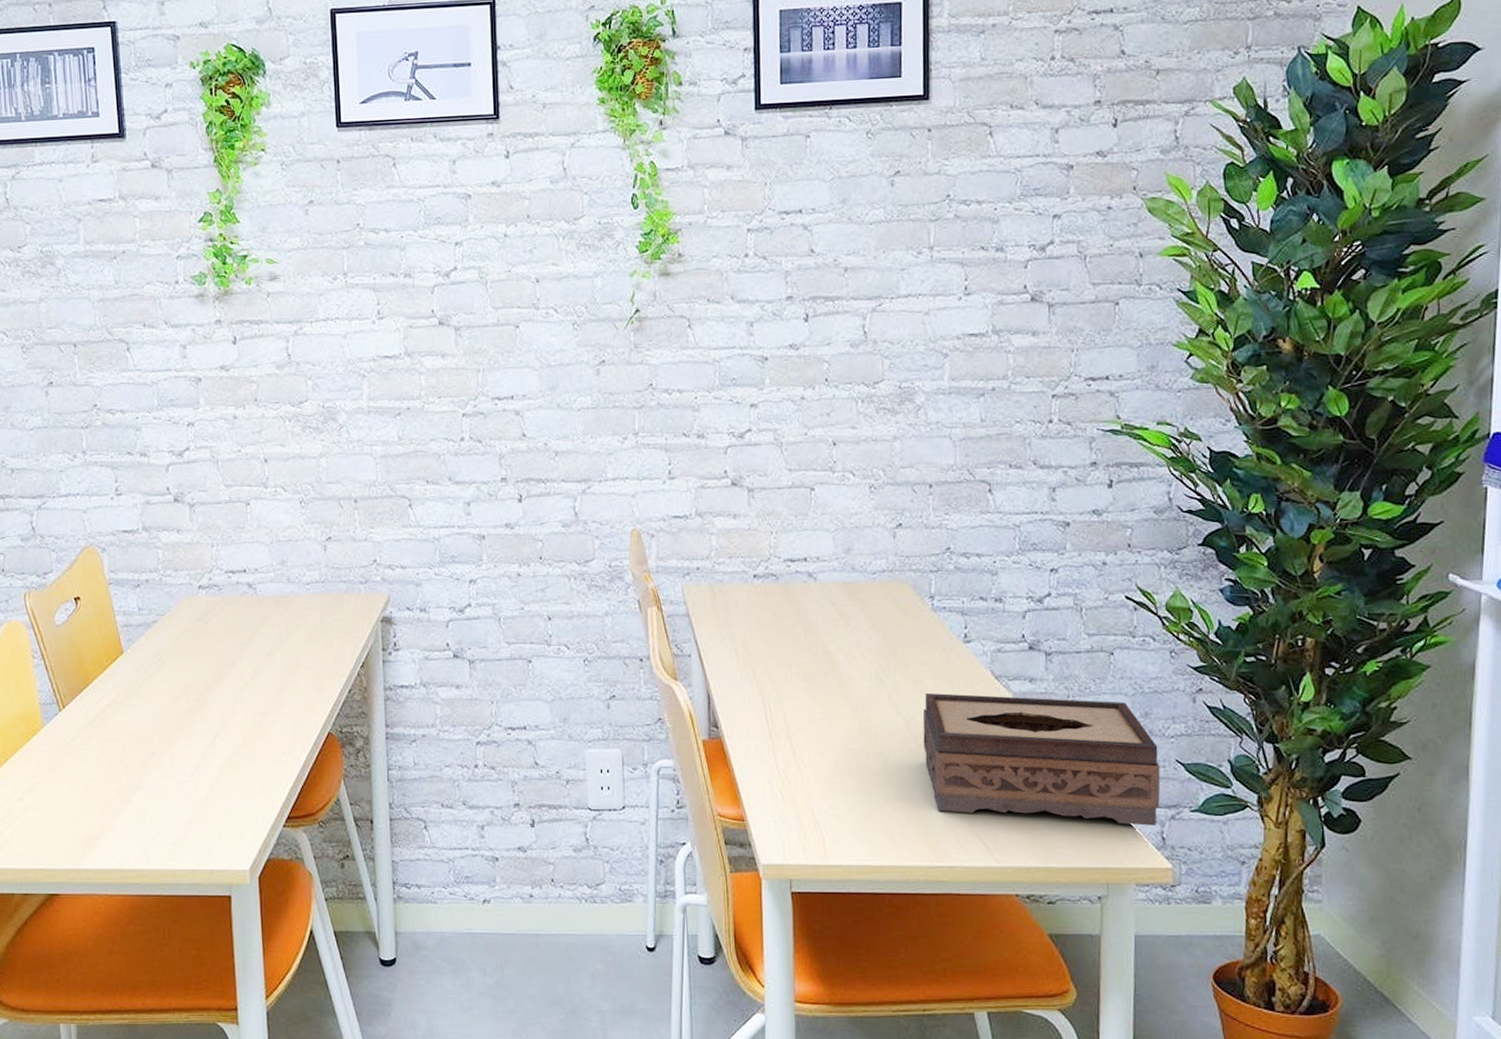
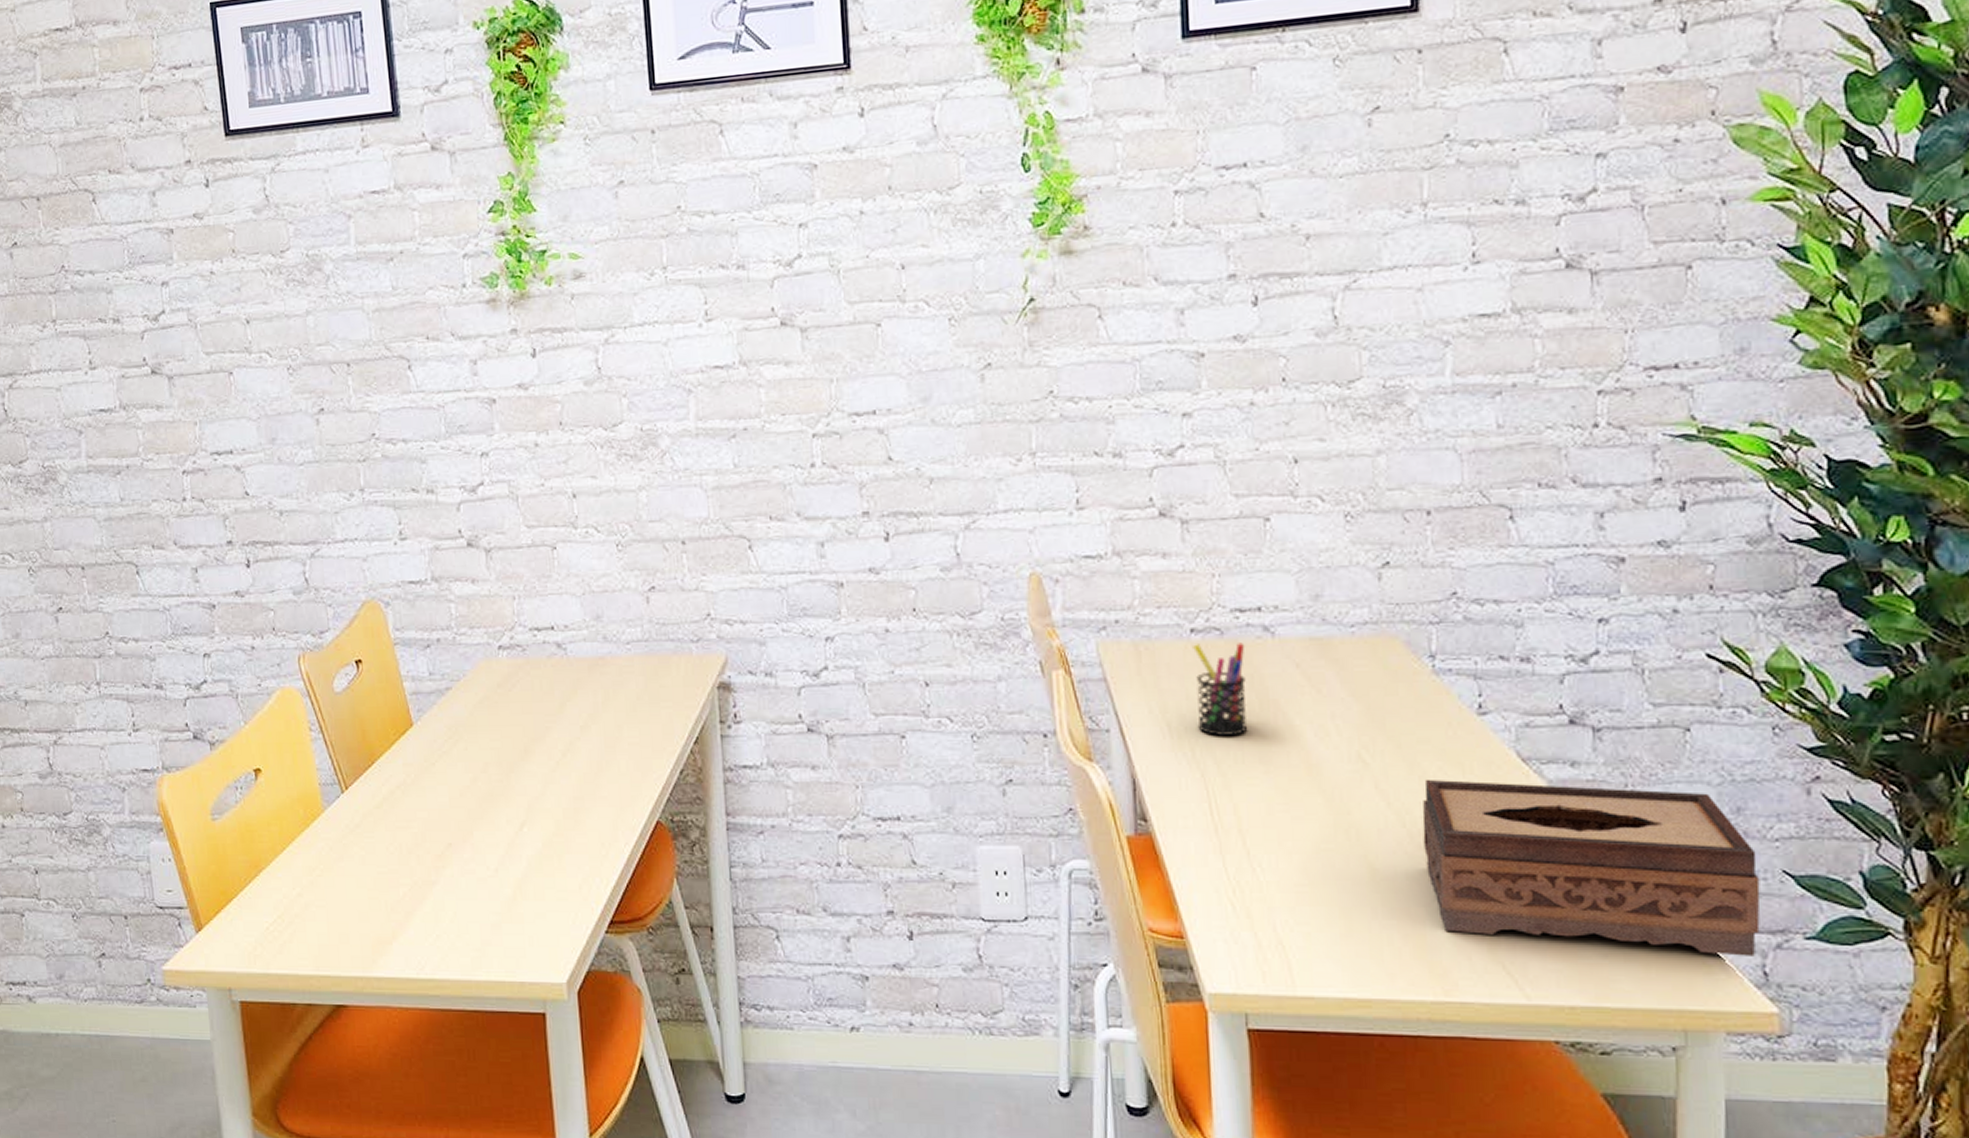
pen holder: none [755,586,796,659] -> present [1193,643,1248,736]

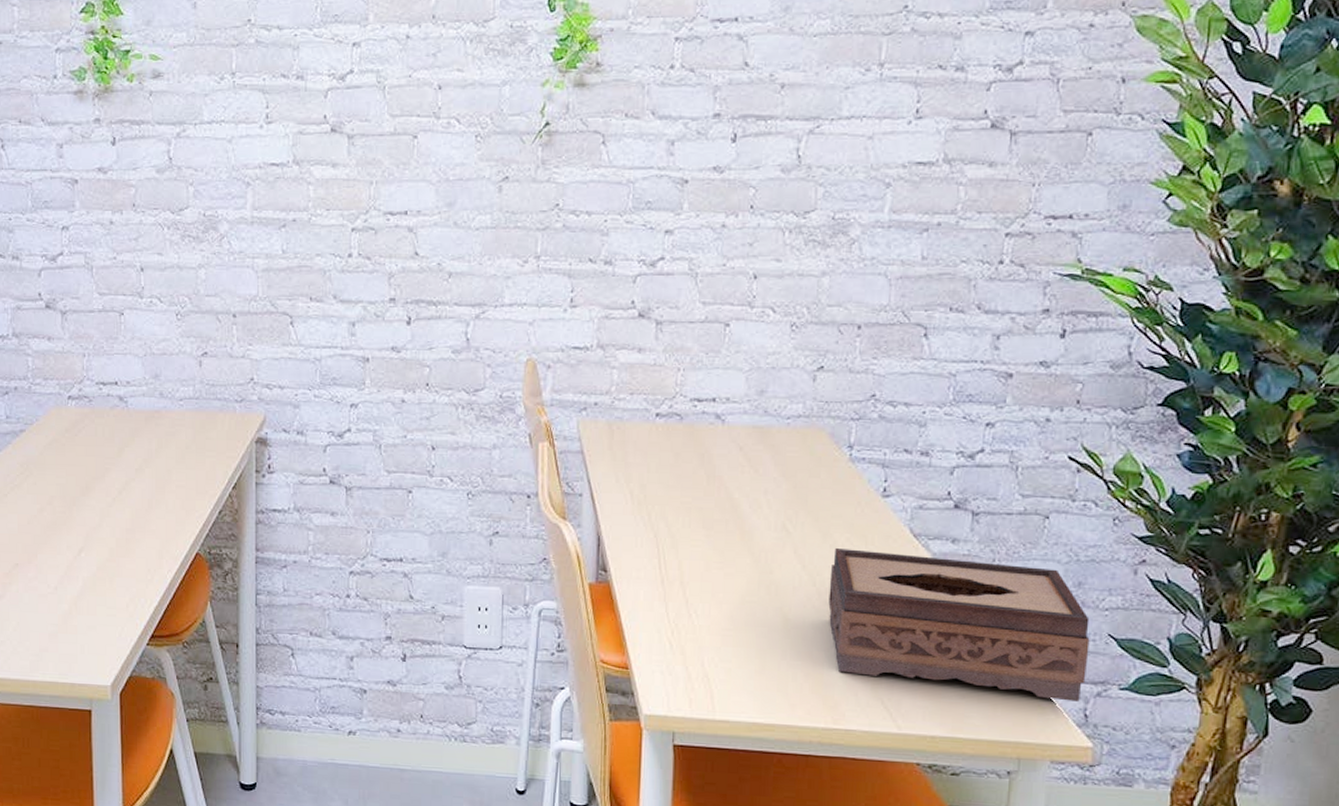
pen holder: present [1193,643,1248,736] -> none [655,426,700,504]

